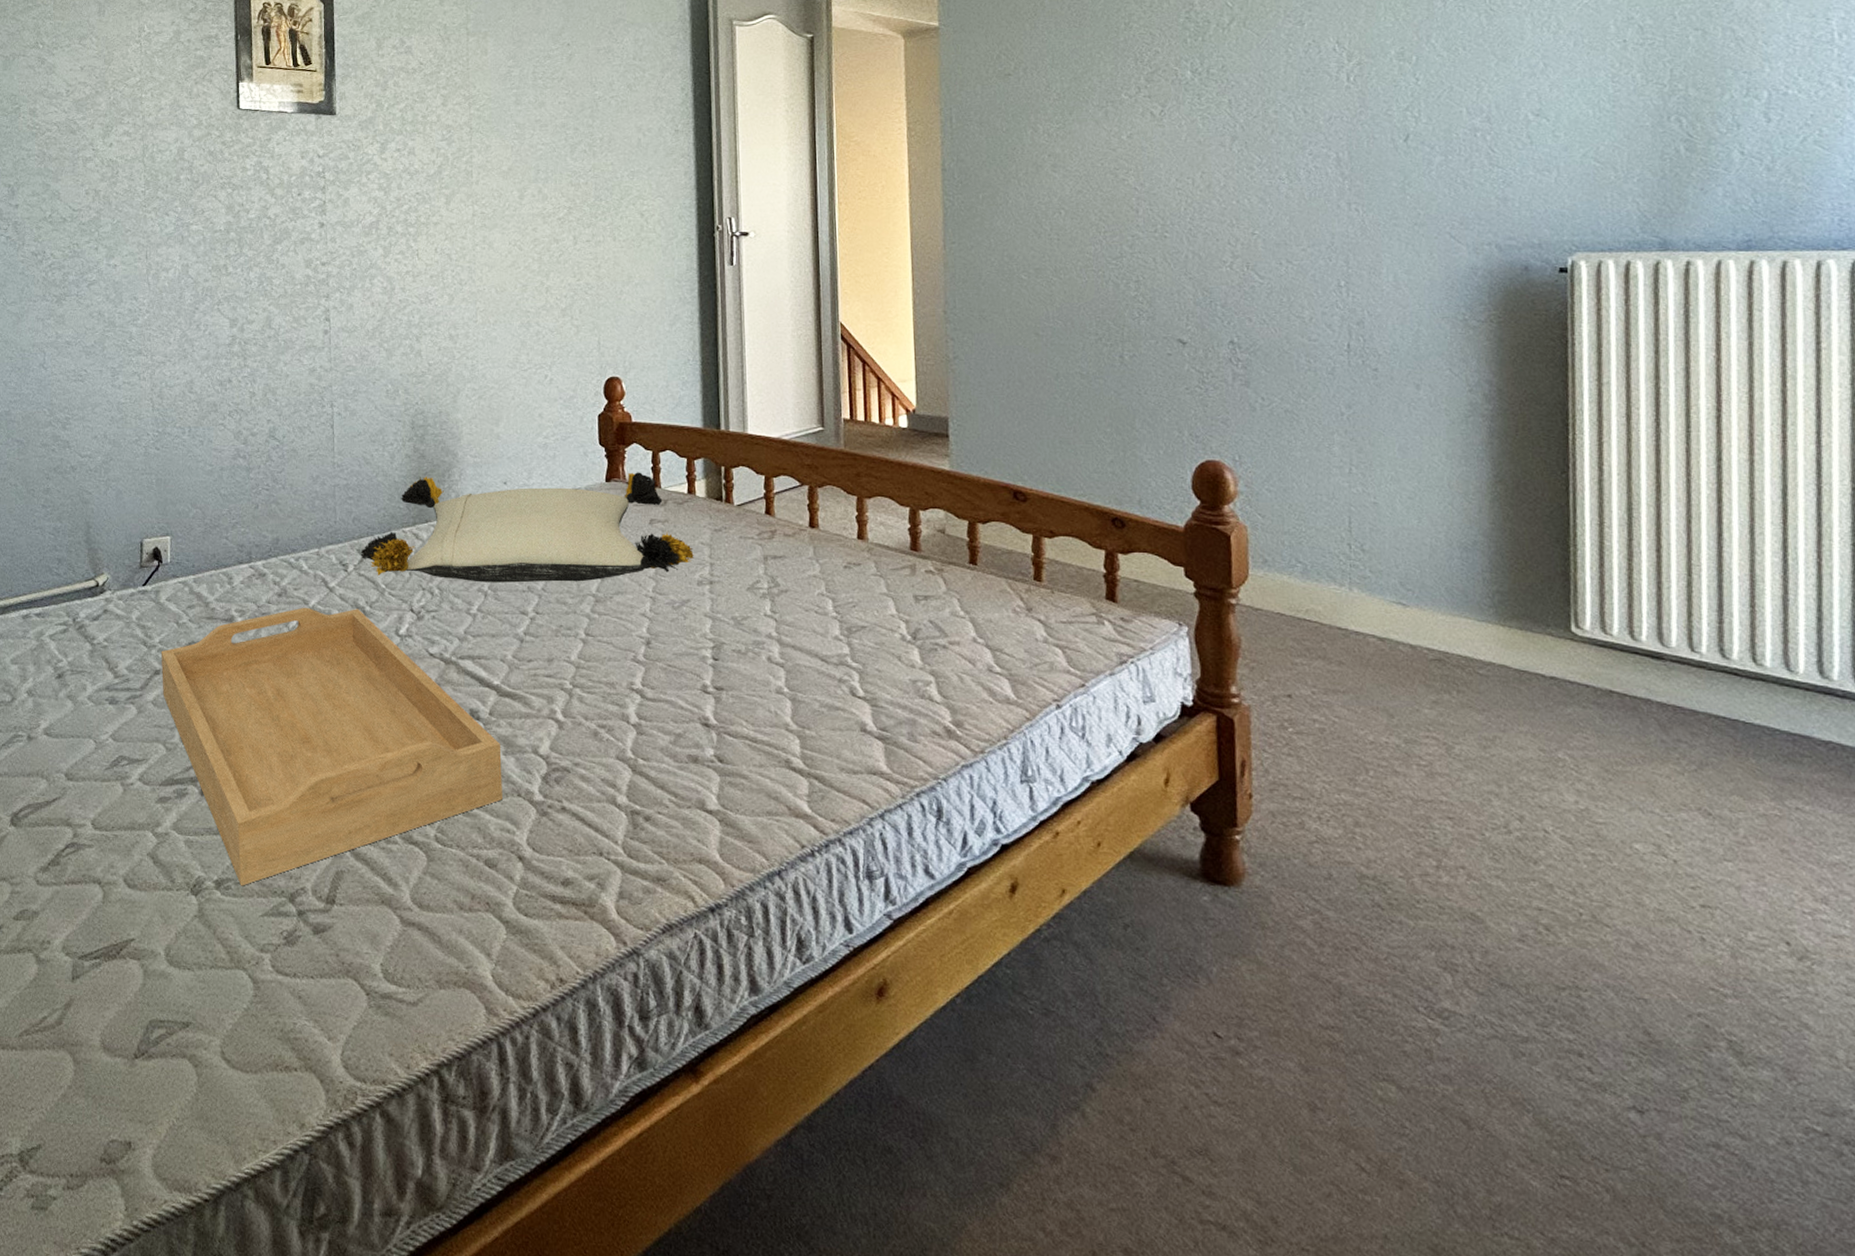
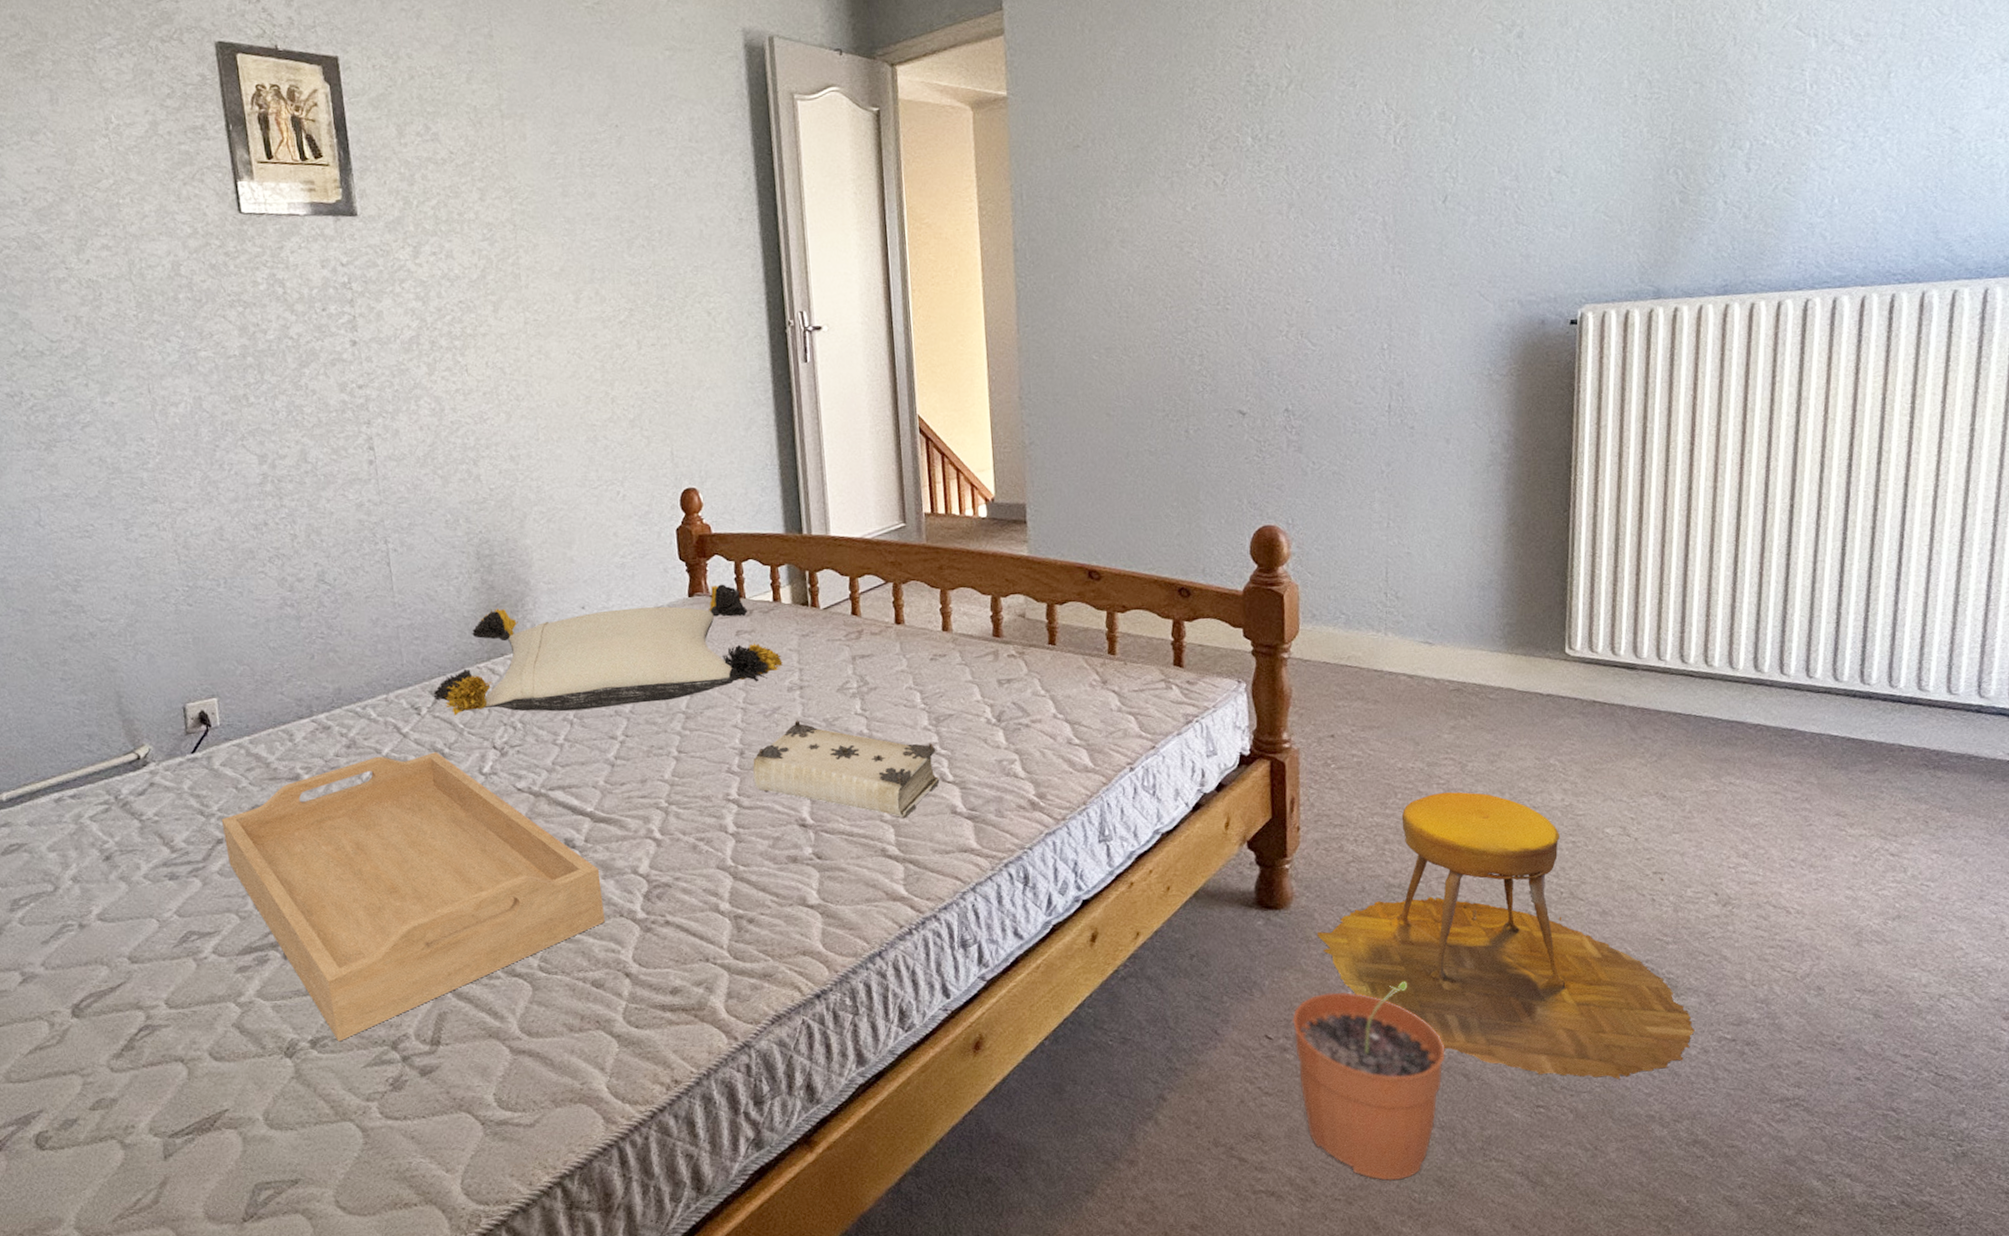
book: none [658,615,850,730] -> present [752,720,940,818]
plant pot: none [1245,992,1438,1240] -> present [1291,981,1445,1181]
stool: none [1275,775,1772,1160] -> present [1318,791,1696,1079]

